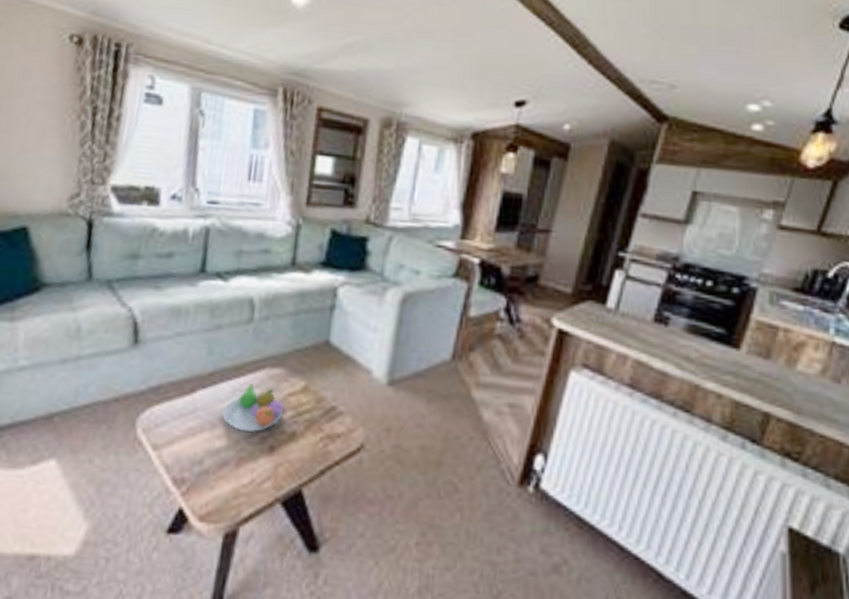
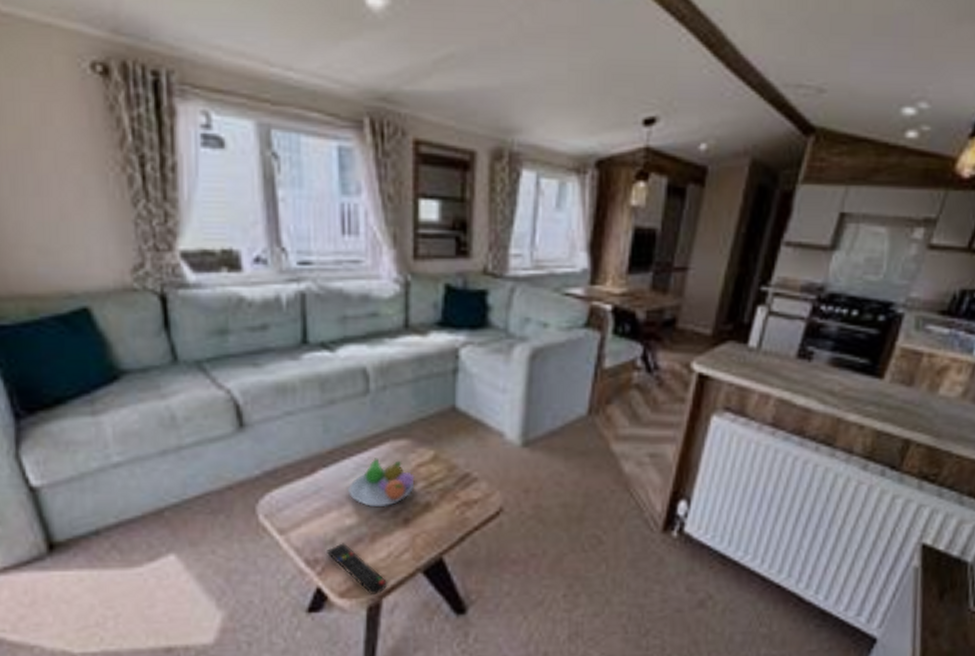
remote control: none [194,464,247,522] -> present [327,543,388,596]

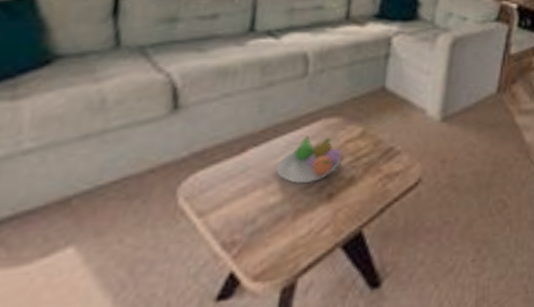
remote control: present [327,543,388,596] -> none [246,222,306,276]

